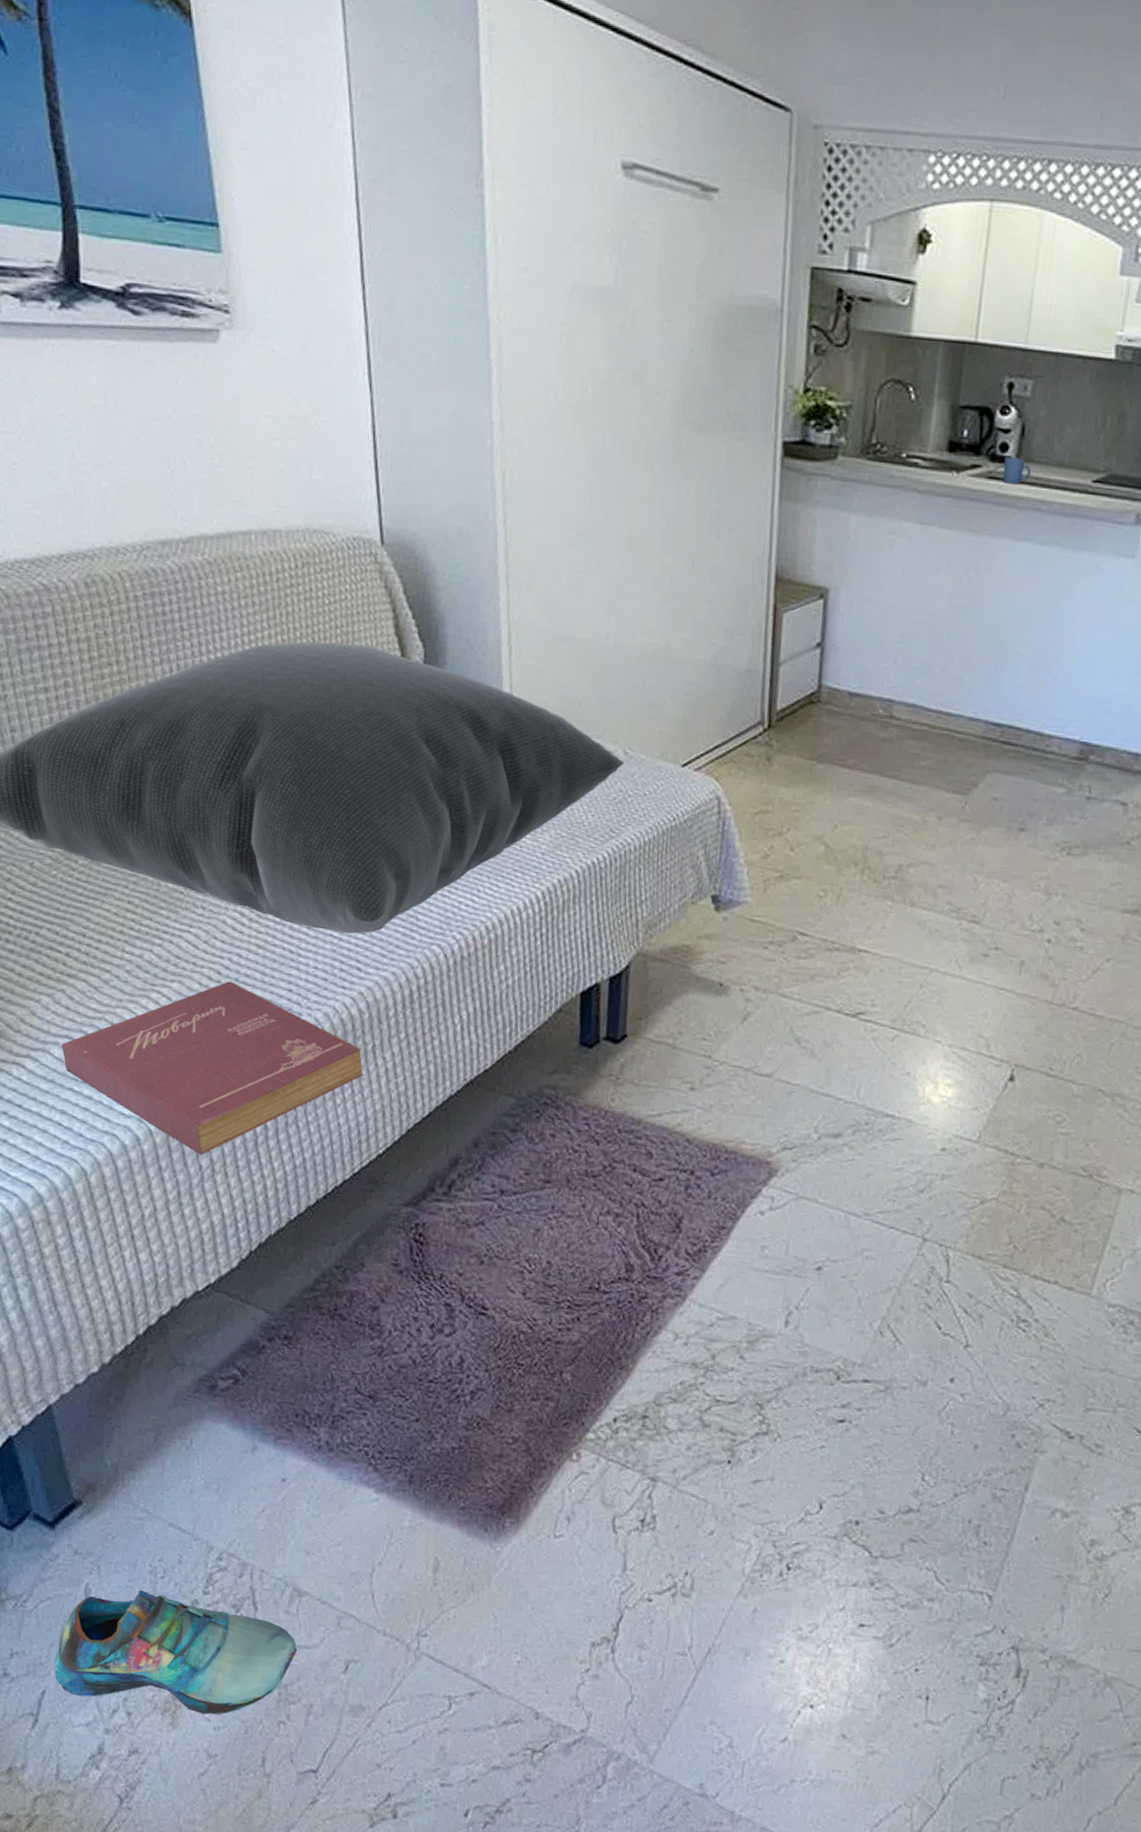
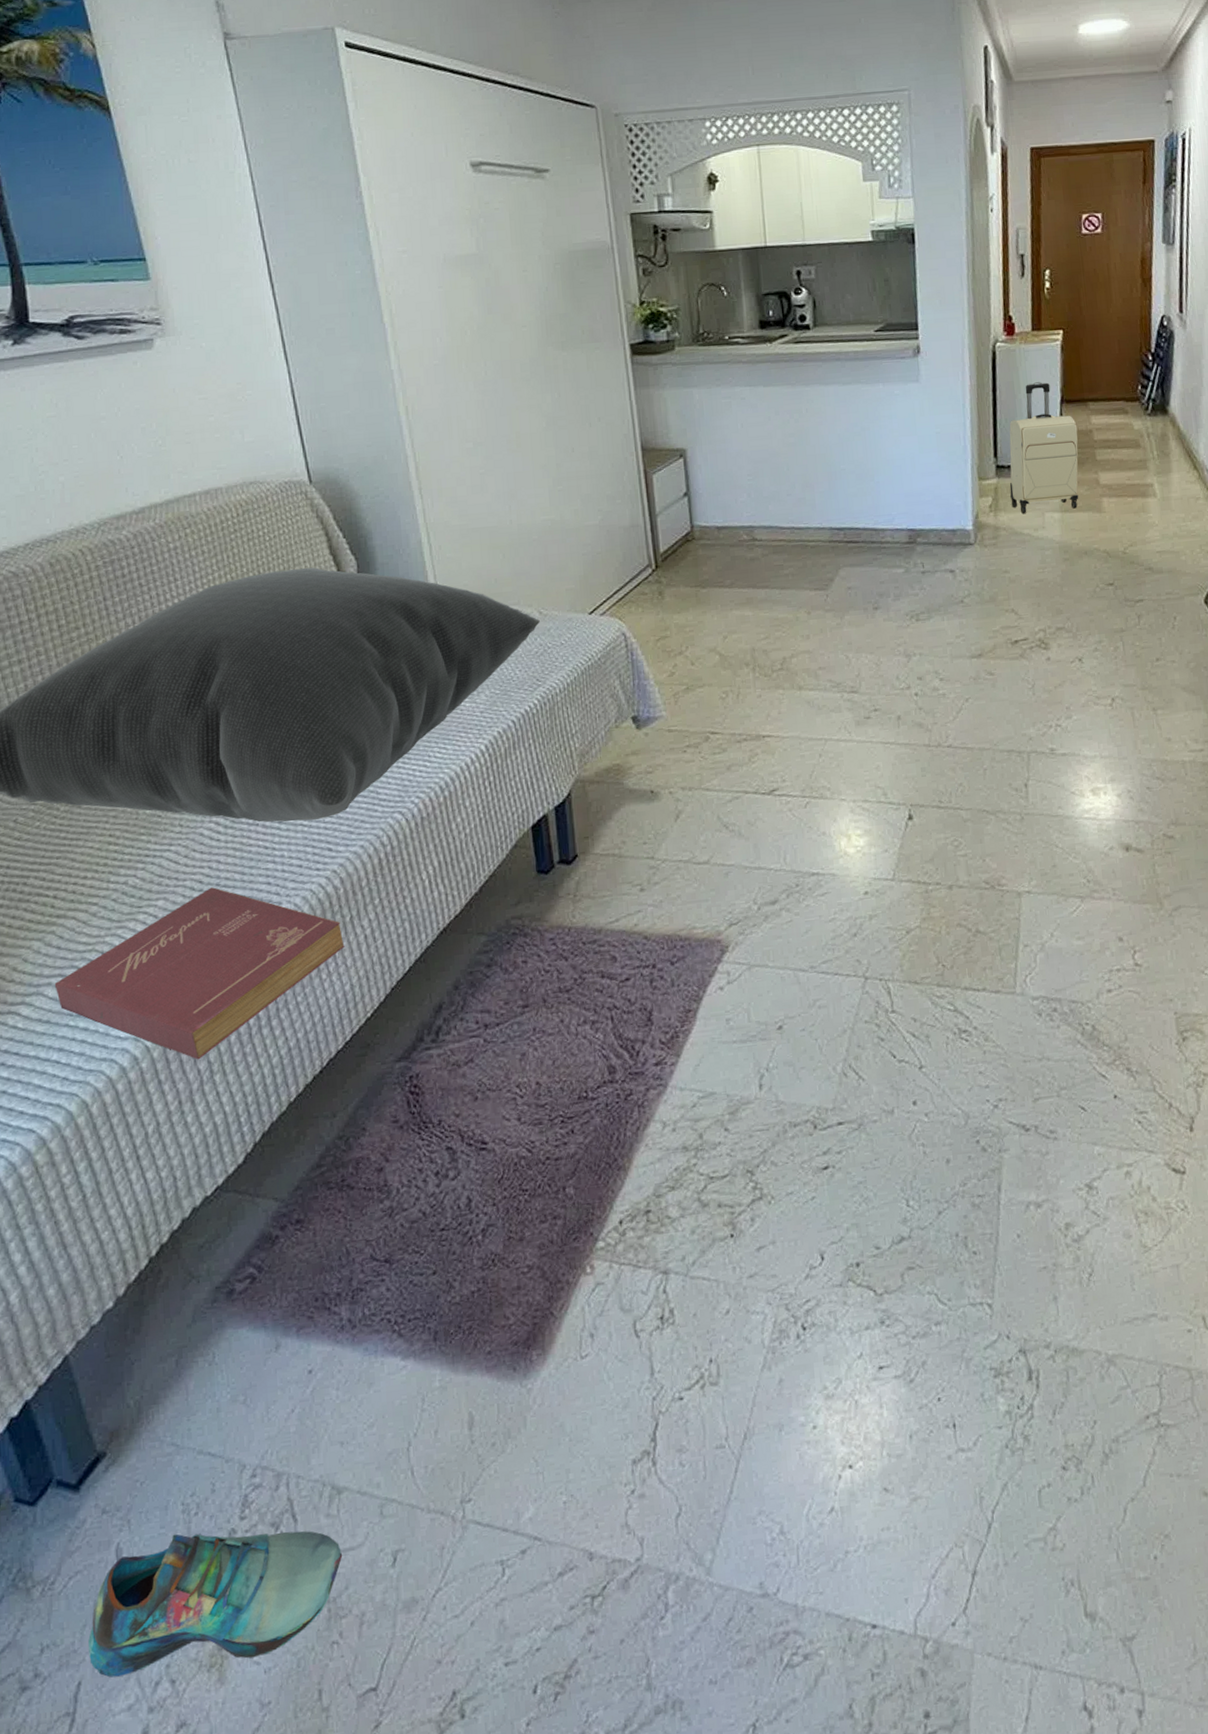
mug: present [1002,457,1032,486] -> none [804,324,827,346]

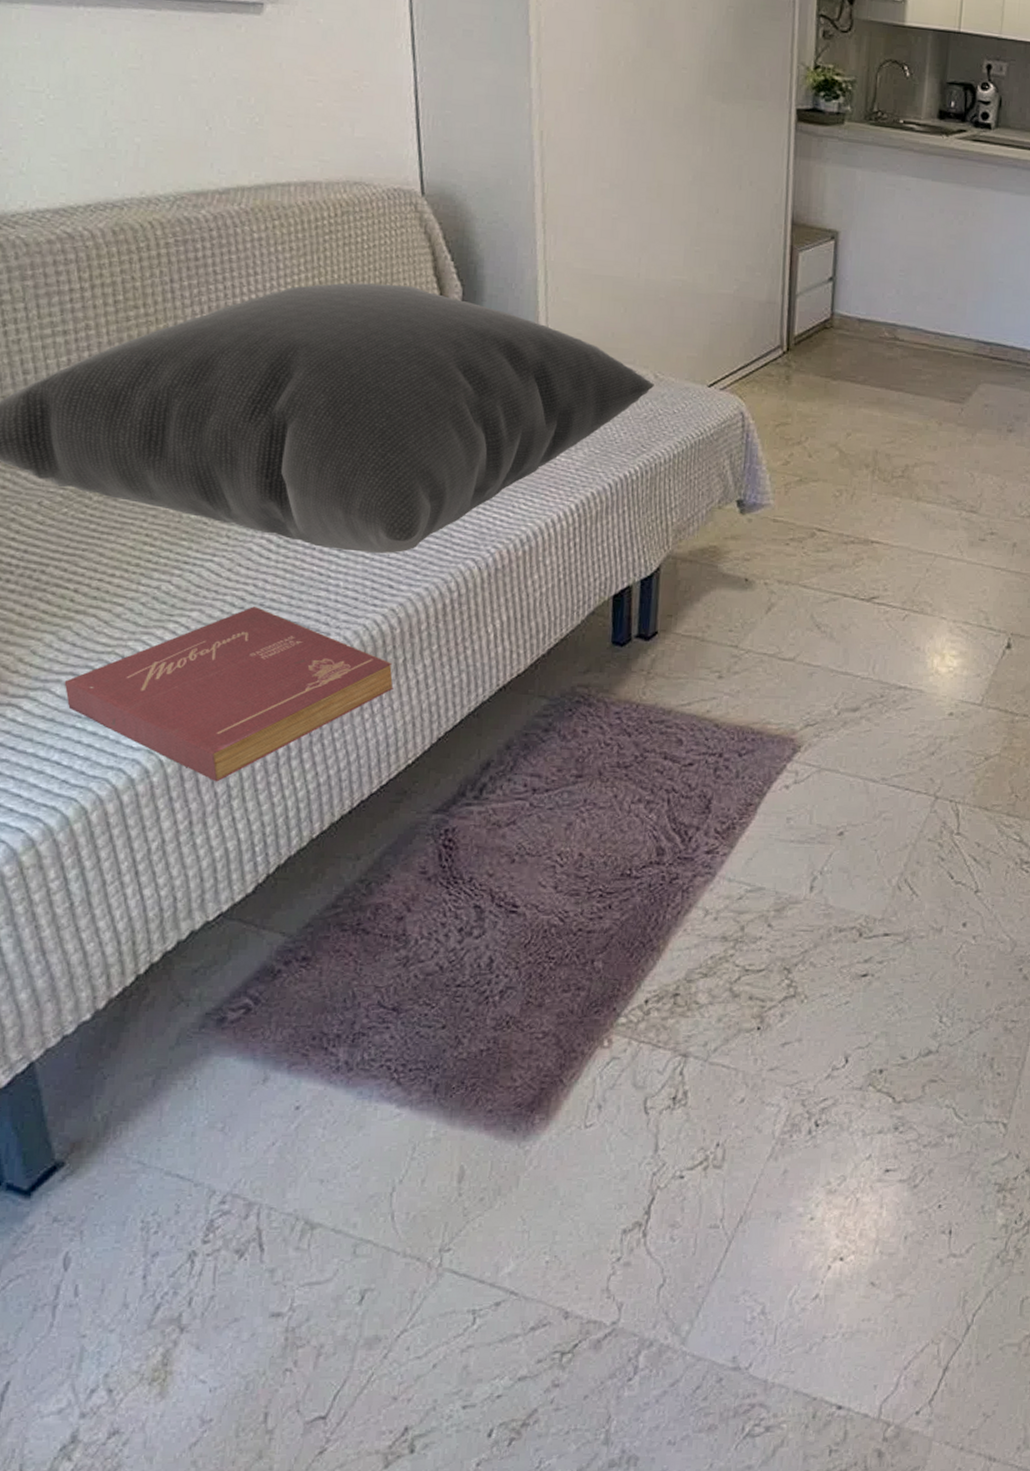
athletic shoe: present [88,1531,343,1678] -> none [22,1249,308,1381]

